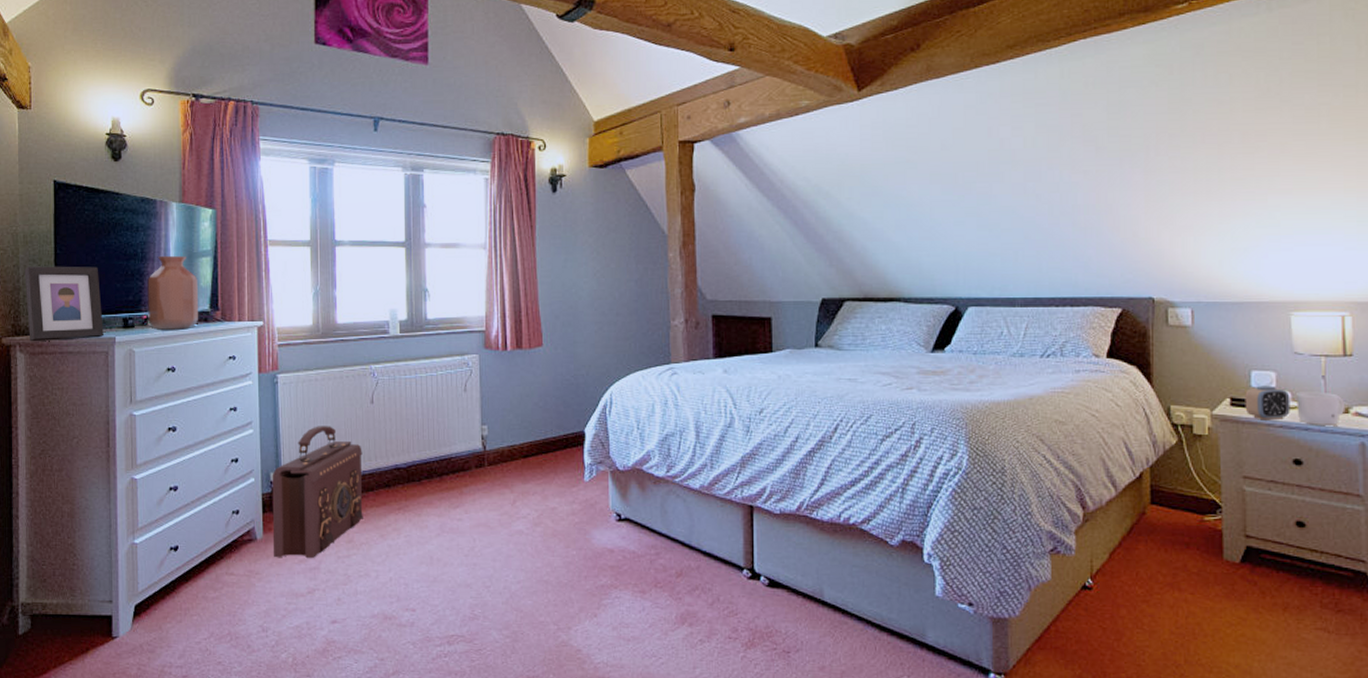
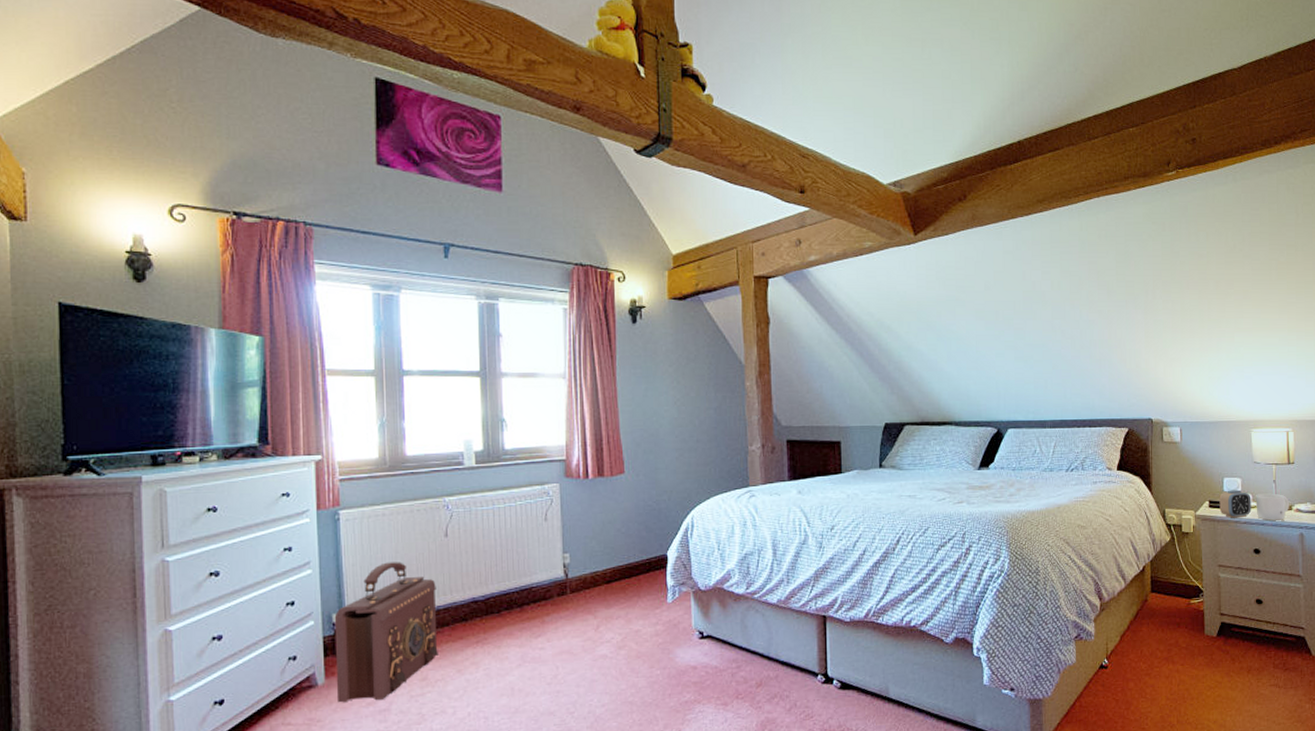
picture frame: present [24,266,103,342] -> none [21,398,126,484]
vase: present [146,255,198,331] -> none [180,386,244,468]

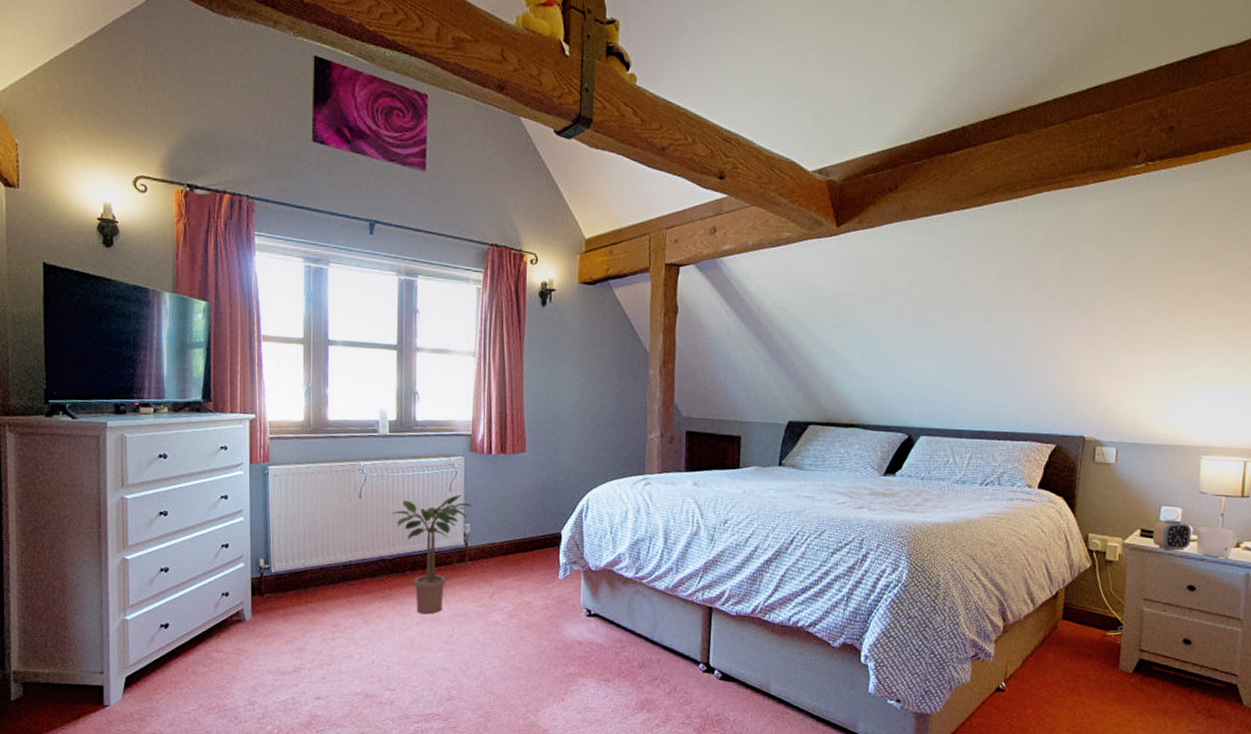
suitcase: present [334,562,438,703] -> none [261,517,349,639]
potted plant: none [483,523,571,656] -> present [392,494,472,615]

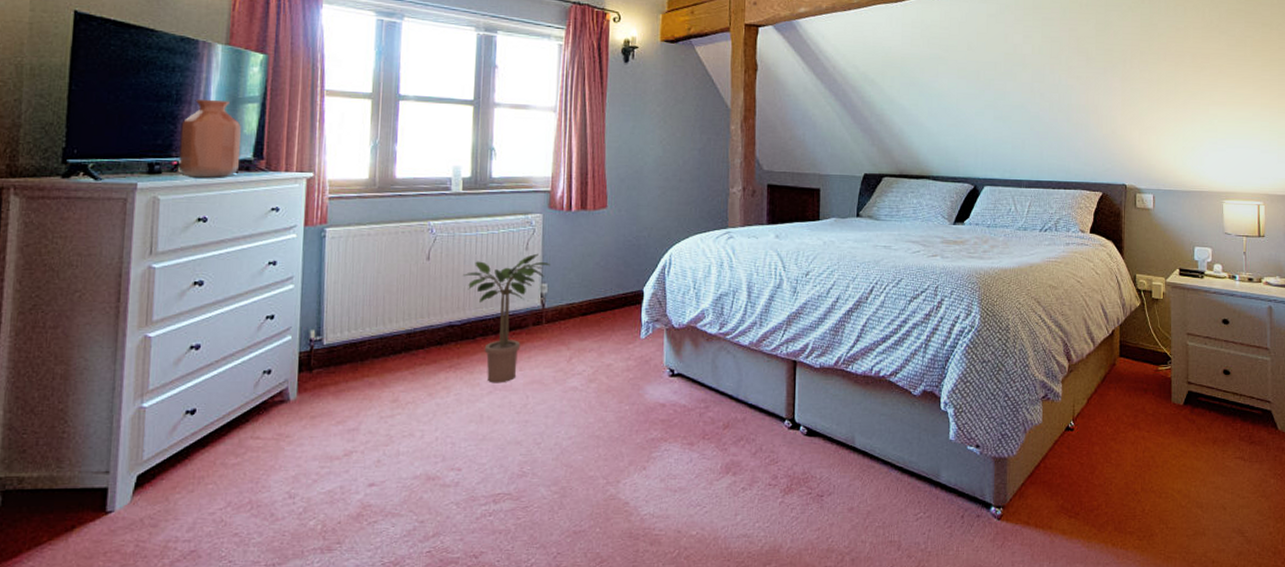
vase: none [138,344,190,420] -> present [178,99,241,179]
alarm clock: present [1152,519,1192,551] -> none [1189,259,1221,288]
mug: present [1196,526,1237,557] -> none [1226,264,1258,292]

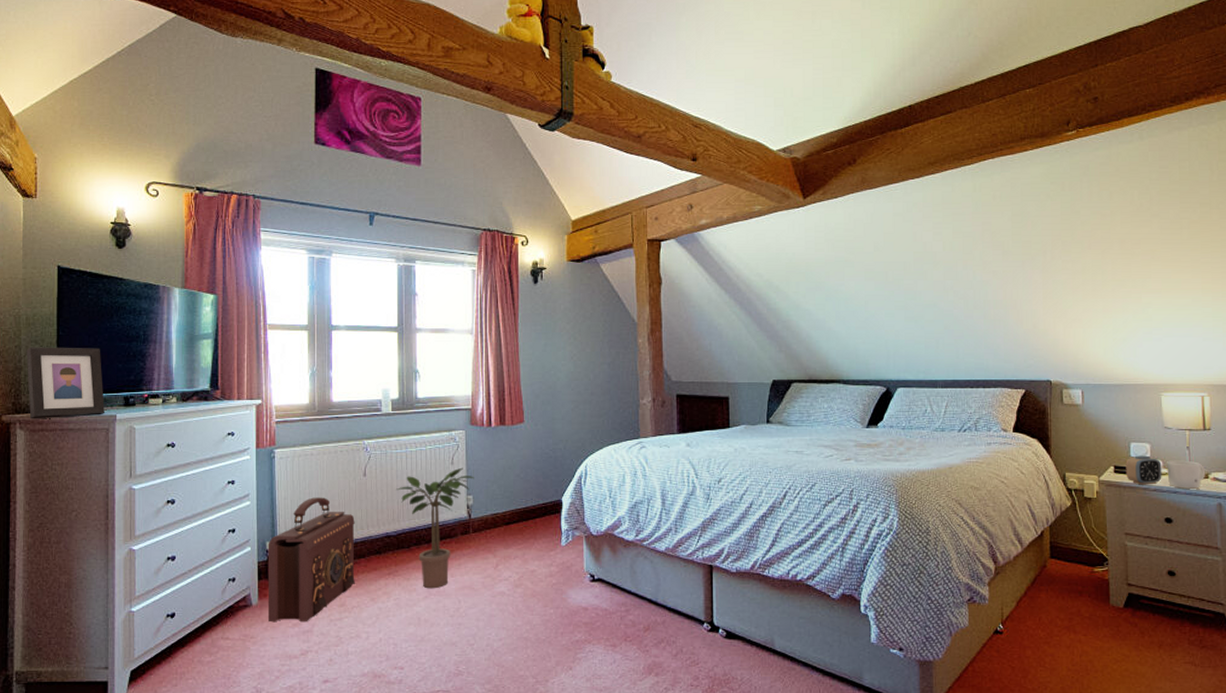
picture frame: none [27,101,124,185] -> present [26,347,105,419]
vase: present [178,99,241,179] -> none [148,338,198,409]
suitcase: none [308,282,415,420] -> present [267,497,355,623]
alarm clock: none [1189,259,1221,288] -> present [1125,455,1162,485]
mug: none [1226,264,1258,292] -> present [1167,460,1205,489]

